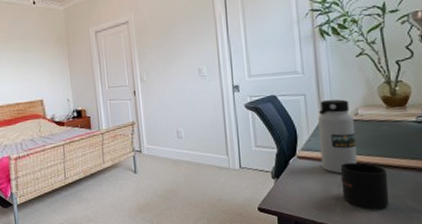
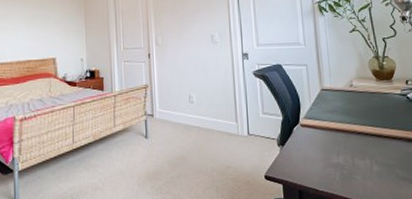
water bottle: present [318,99,357,173] -> none [318,71,353,142]
mug: present [340,162,390,209] -> none [339,131,382,178]

